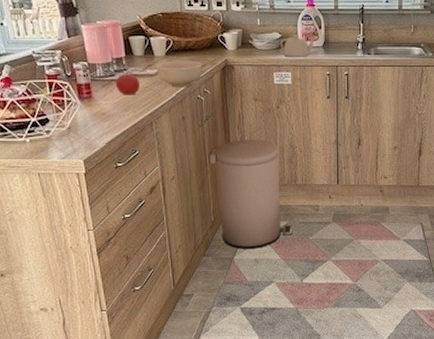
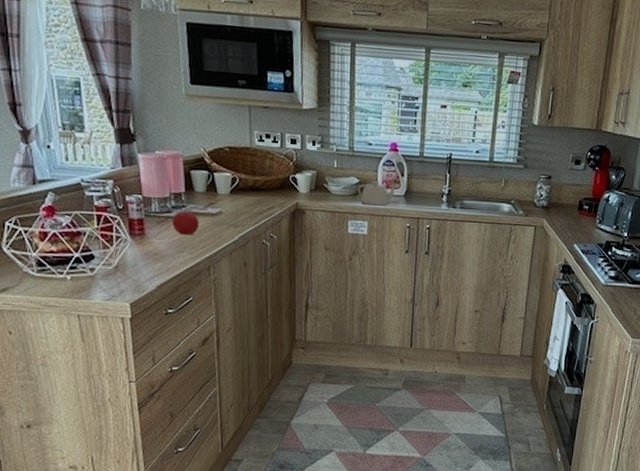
bowl: present [156,61,203,88] -> none [219,200,271,231]
pedal bin: present [209,140,293,249] -> none [271,292,358,413]

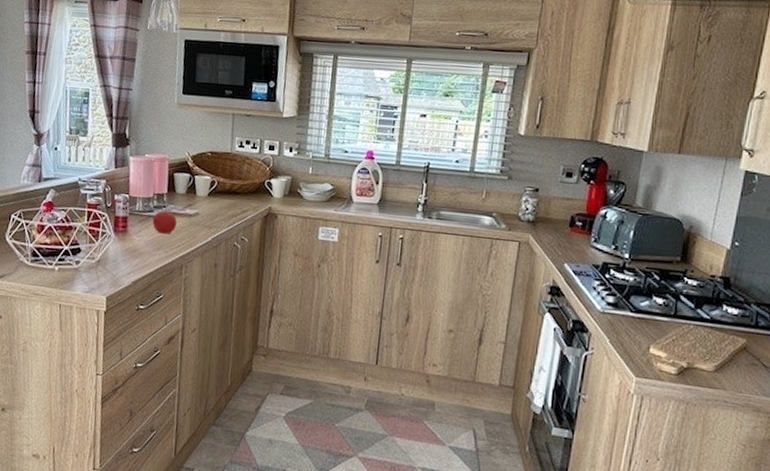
teapot: present [356,180,398,207] -> none [329,187,372,215]

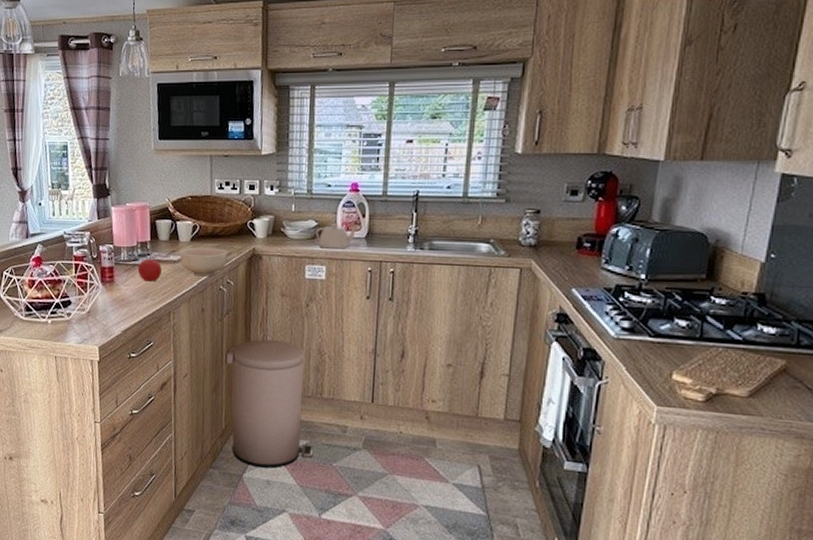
bowl: none [196,202,245,233] -> present [180,247,228,277]
pedal bin: none [236,297,318,427] -> present [226,339,314,468]
teapot: none [329,187,372,215] -> present [314,222,359,250]

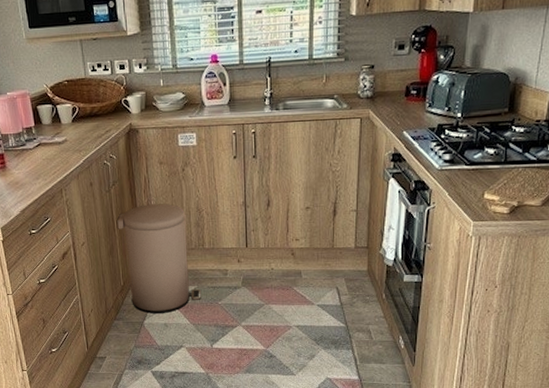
fruit: present [137,257,162,282] -> none [26,141,49,164]
bowl: present [180,247,228,277] -> none [64,126,108,154]
teapot: present [314,222,359,250] -> none [183,93,221,119]

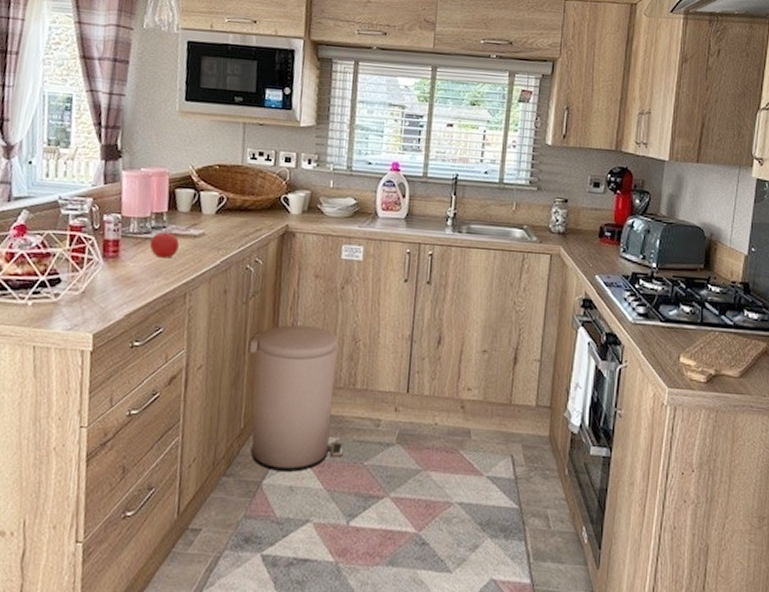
fruit: none [26,141,49,164] -> present [149,230,179,259]

